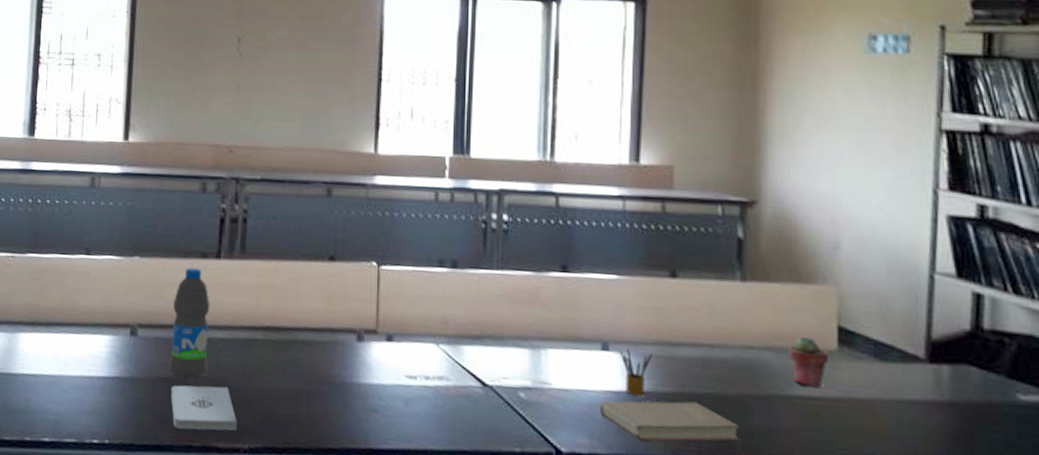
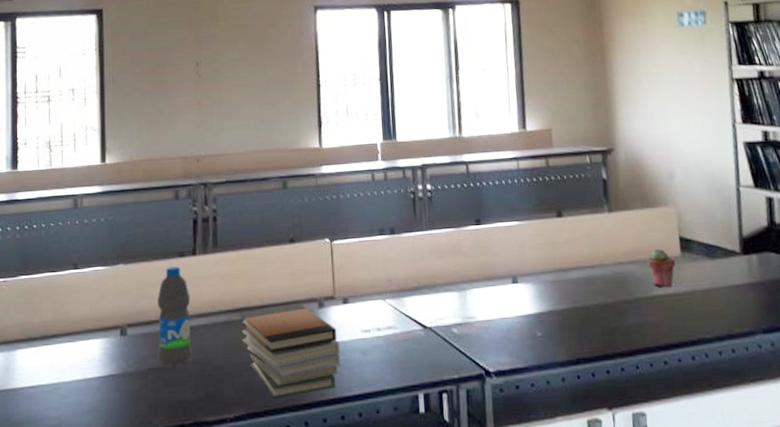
notepad: present [170,385,237,431] -> none [161,367,223,411]
book stack: none [263,331,379,437] -> present [239,303,340,399]
book: present [600,400,740,442] -> none [515,313,620,352]
pencil box: present [619,348,652,397] -> none [525,279,550,316]

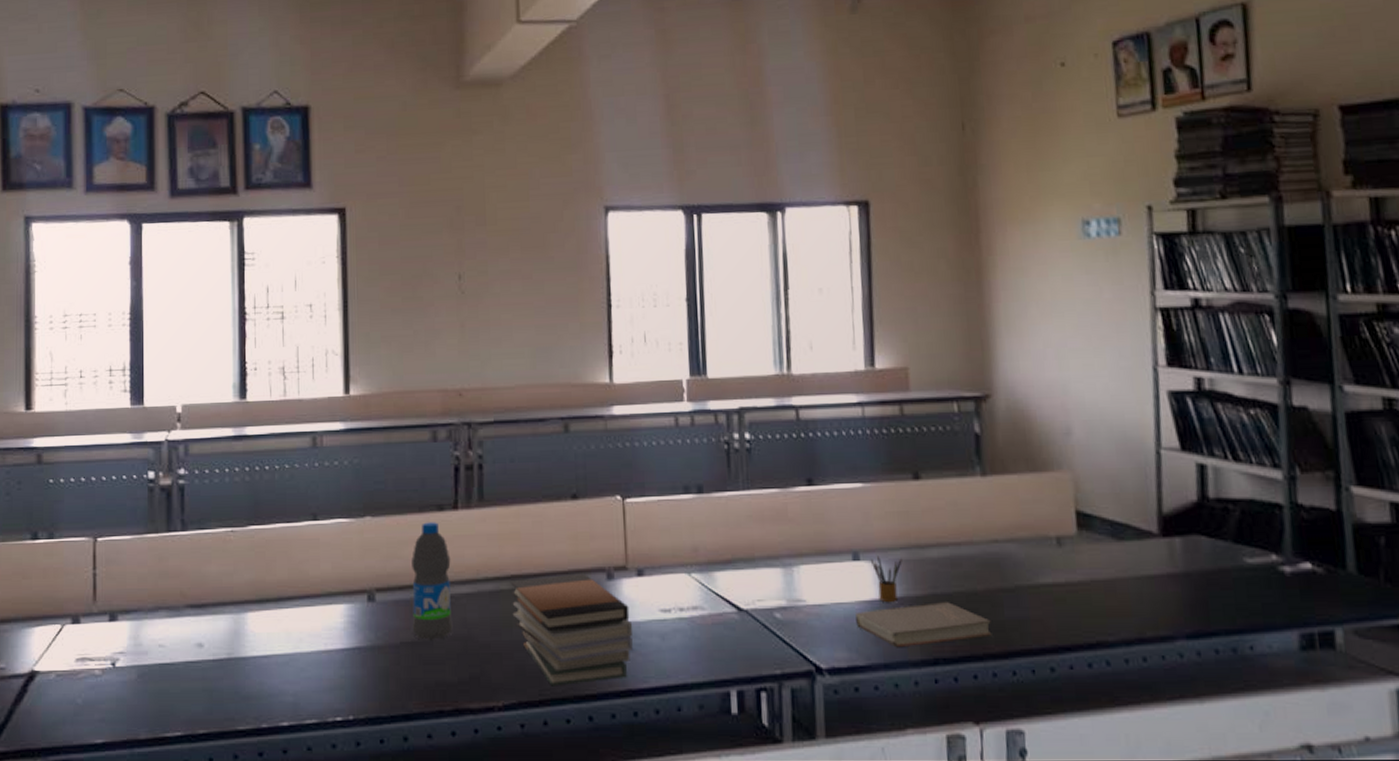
book: none [515,313,620,352] -> present [856,602,992,648]
pencil box: none [525,279,550,316] -> present [870,556,902,603]
potted succulent: present [647,248,676,287] -> none [1031,524,1070,574]

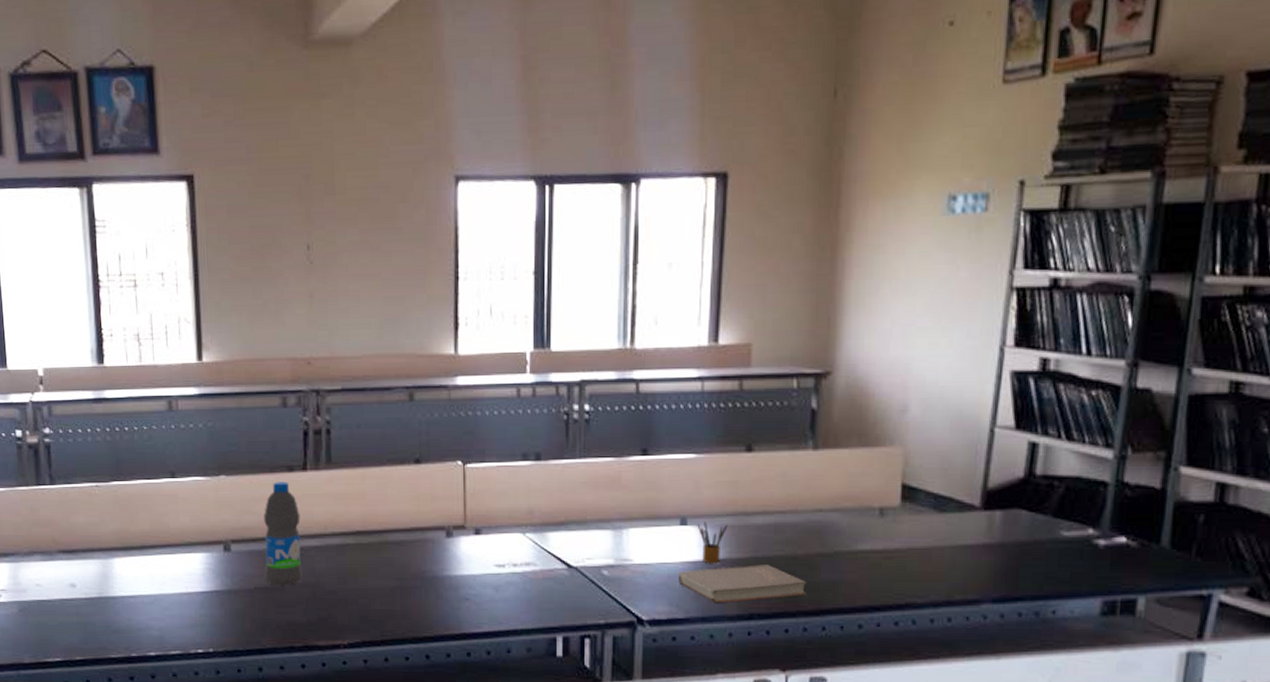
book stack: present [510,573,633,687] -> none [355,531,469,629]

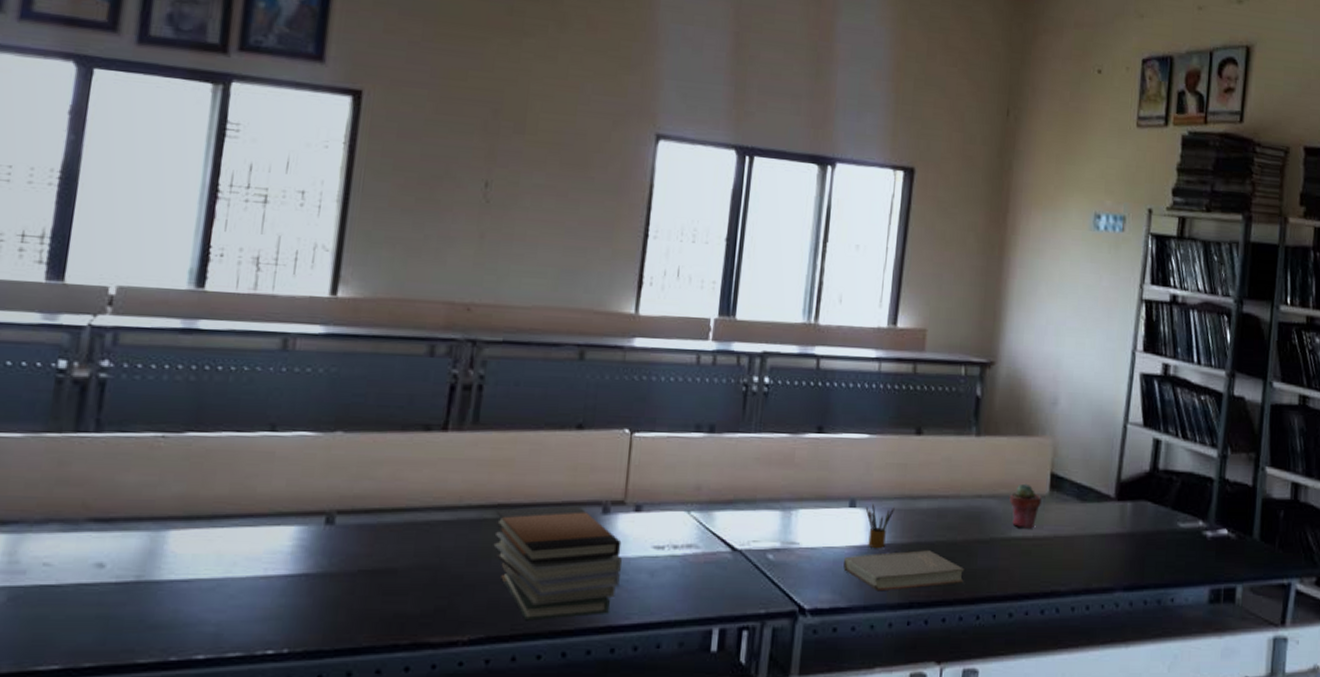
water bottle: present [264,482,303,586] -> none [374,442,432,569]
book stack: none [355,531,469,629] -> present [493,505,623,621]
potted succulent: none [854,496,892,541] -> present [1009,483,1042,529]

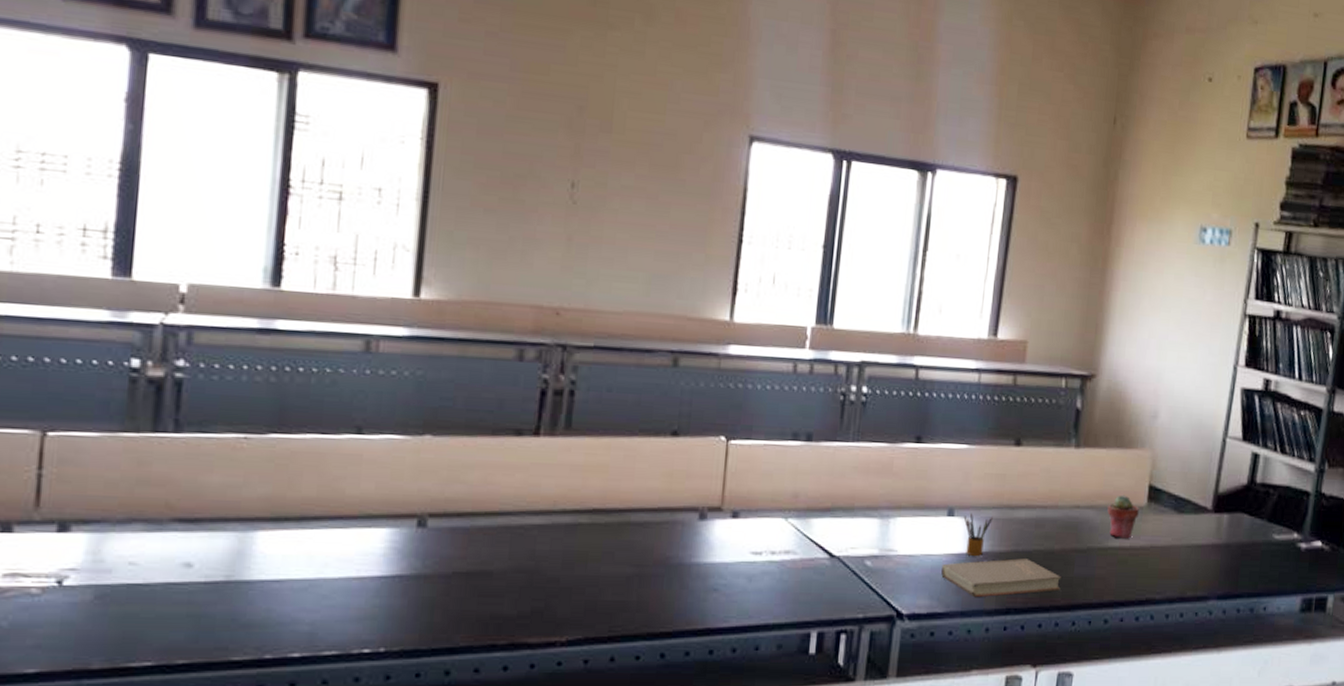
book stack: present [493,505,623,621] -> none [589,511,721,623]

